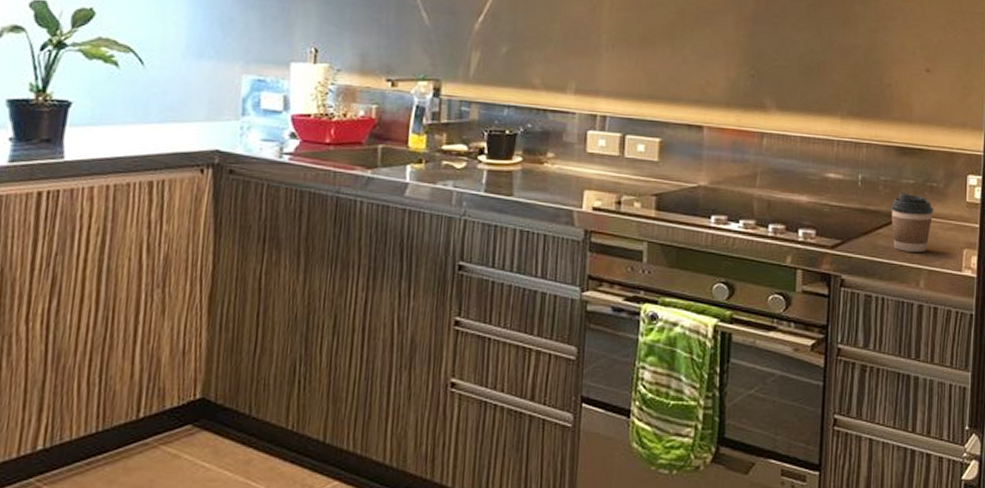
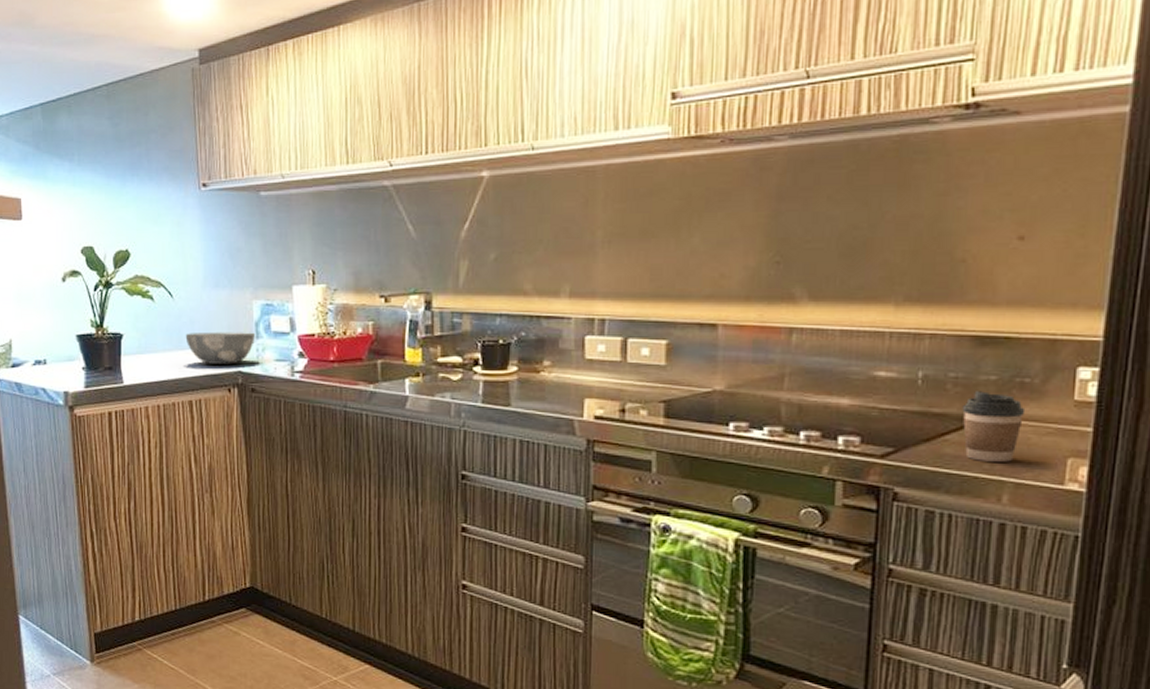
bowl: none [153,105,241,143] -> present [185,332,255,365]

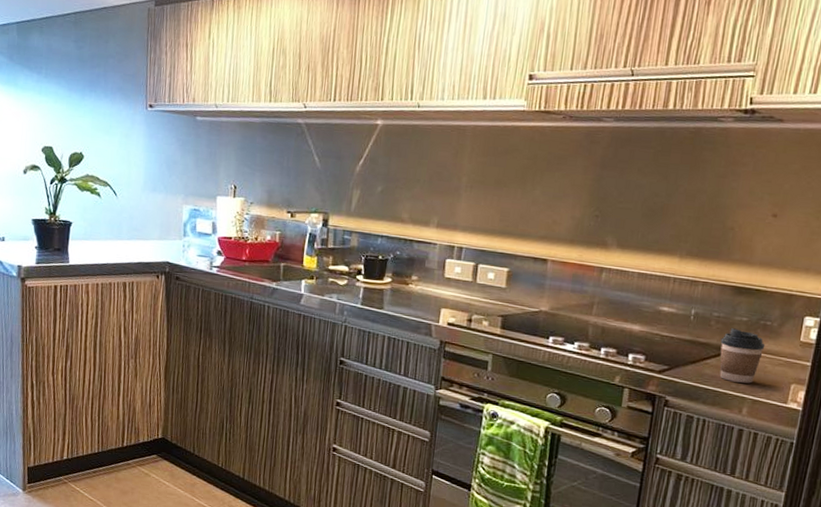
bowl: present [185,332,255,365] -> none [124,226,183,256]

